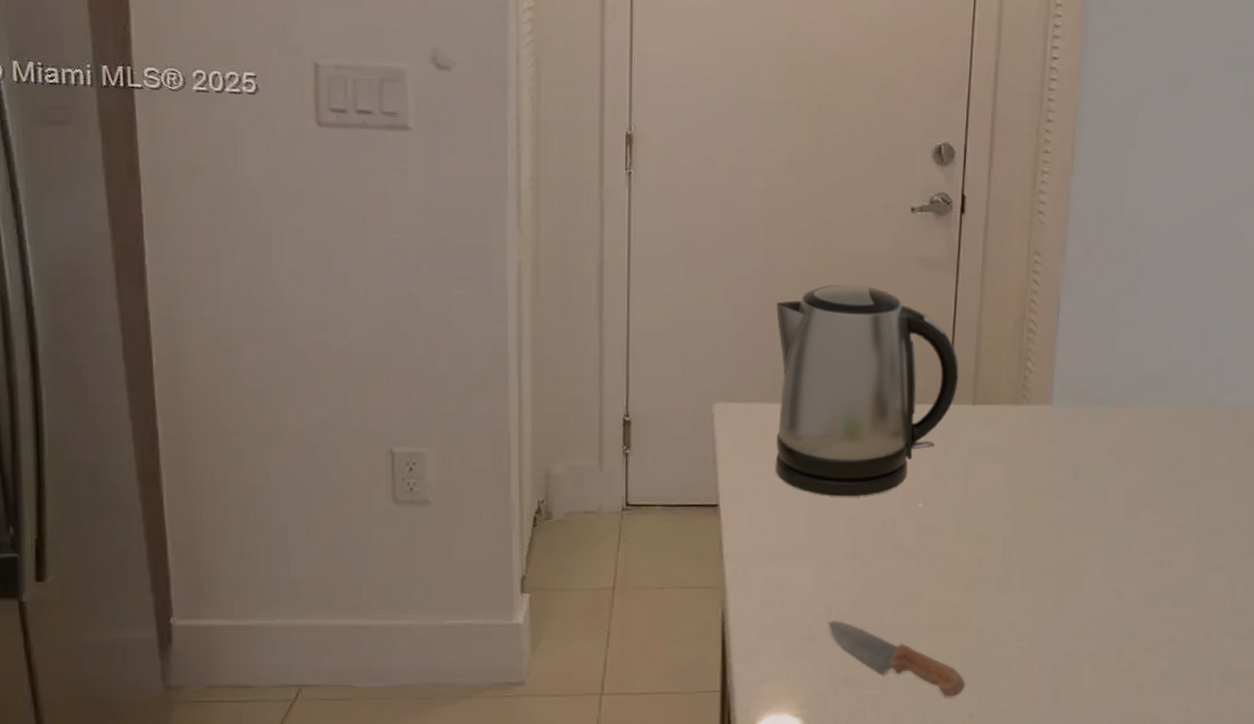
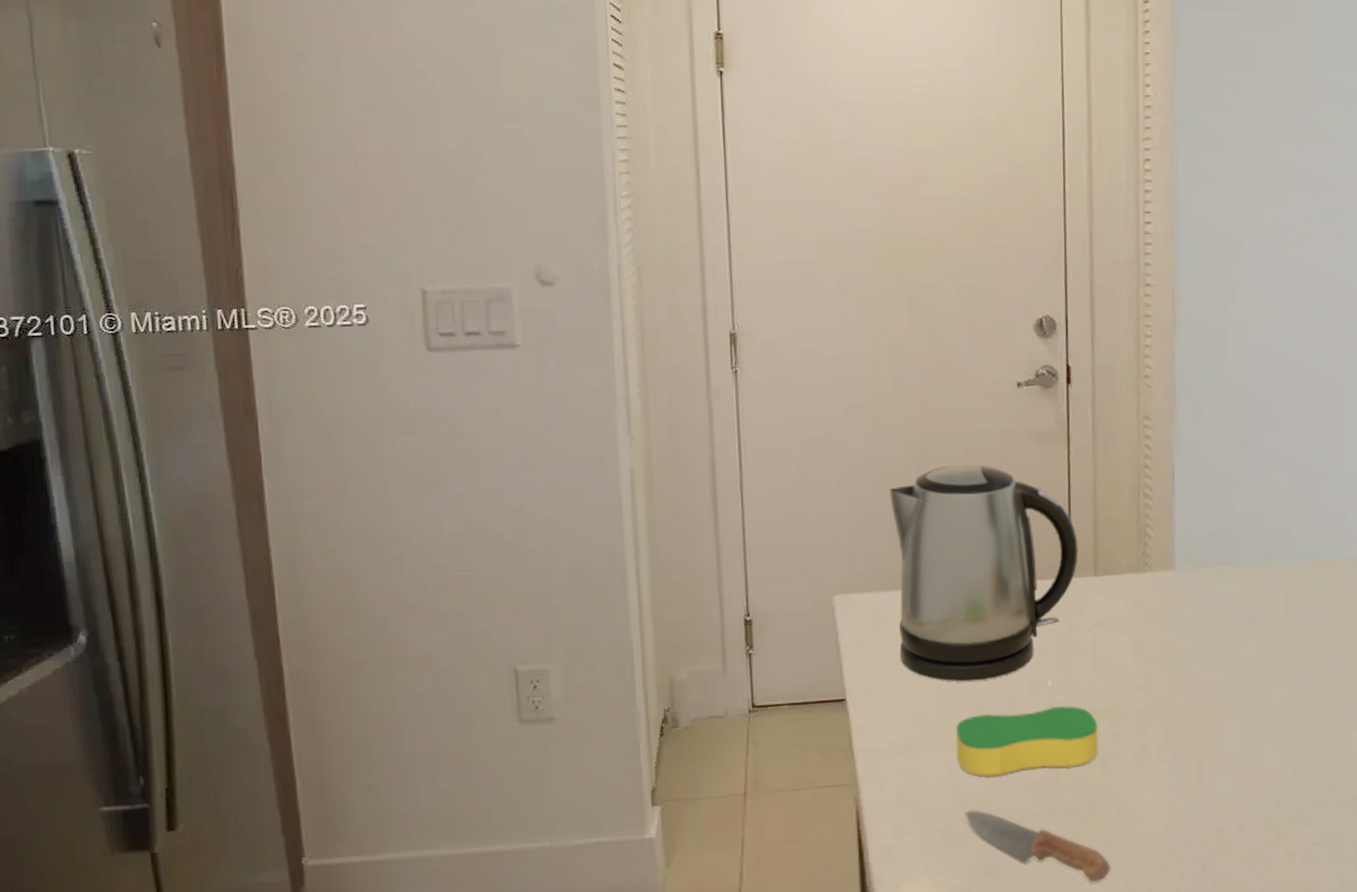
sponge: none [824,527,964,591] -> present [955,705,1099,777]

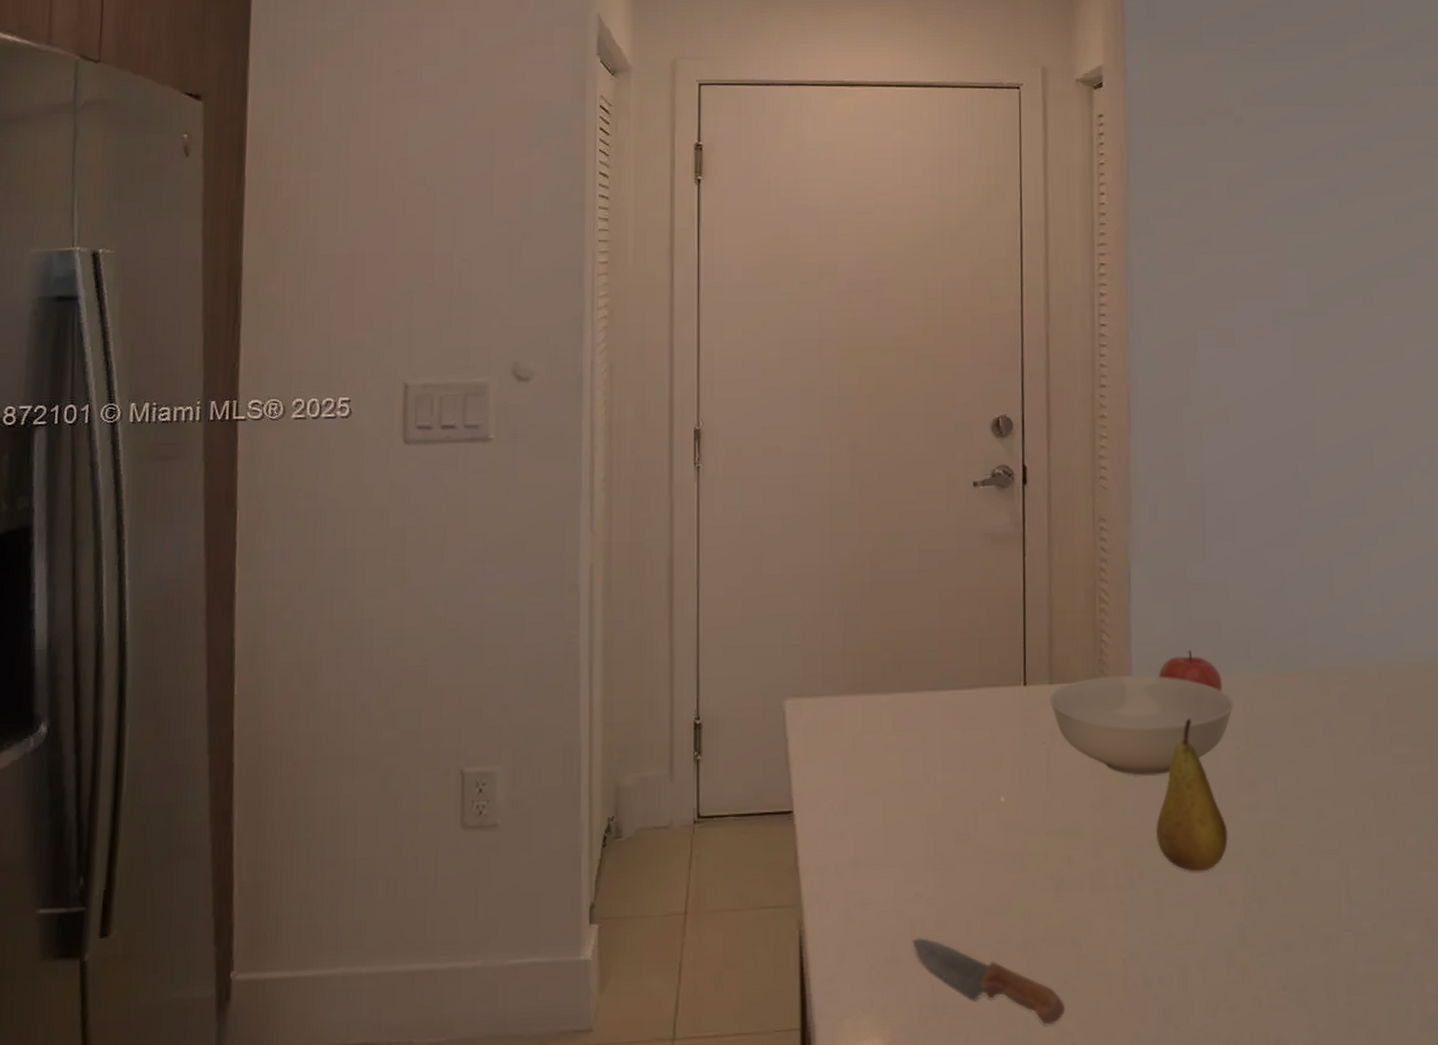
kettle: present [890,464,1078,682] -> none [845,565,1033,795]
sponge: present [955,705,1099,777] -> none [904,824,1053,902]
bowl: none [1095,566,1274,659] -> present [1050,675,1234,776]
fruit: none [1196,606,1266,745] -> present [1155,719,1228,872]
apple: none [1200,541,1263,580] -> present [1157,650,1222,691]

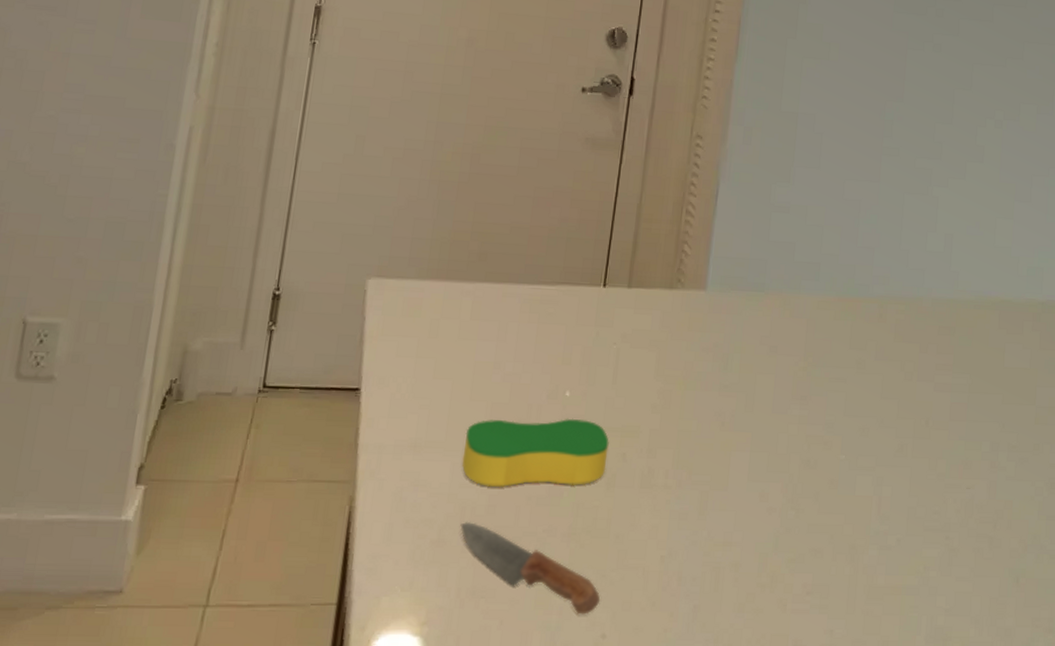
sponge: none [904,824,1053,902] -> present [462,418,609,488]
bowl: present [1050,675,1234,776] -> none [626,285,798,383]
fruit: present [1155,719,1228,872] -> none [708,333,776,478]
apple: present [1157,650,1222,691] -> none [731,267,790,309]

